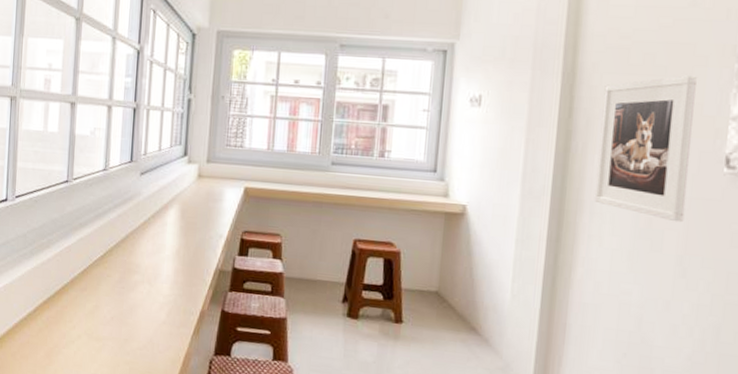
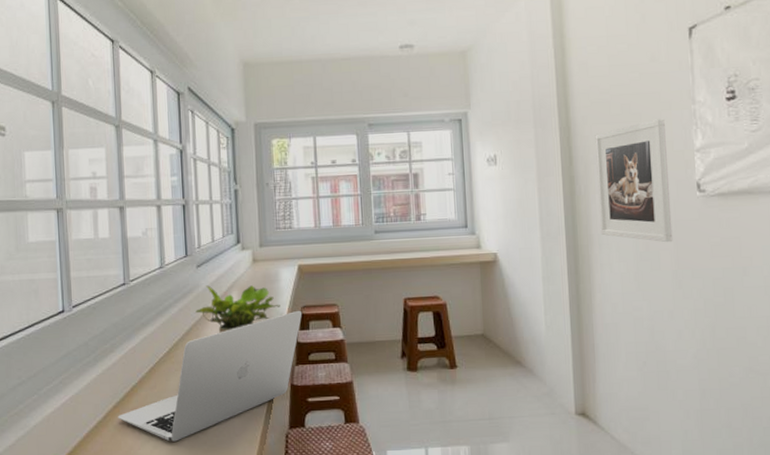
laptop: none [47,234,243,347] -> present [118,310,303,442]
potted plant: none [134,194,221,246] -> present [195,285,280,333]

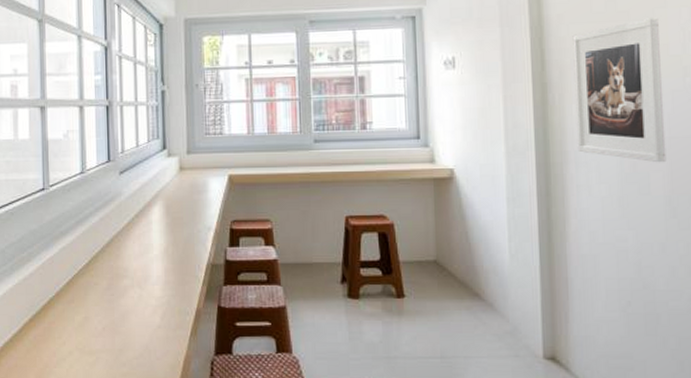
laptop: present [118,310,303,442] -> none [33,224,232,361]
potted plant: present [195,285,280,333] -> none [117,194,208,246]

